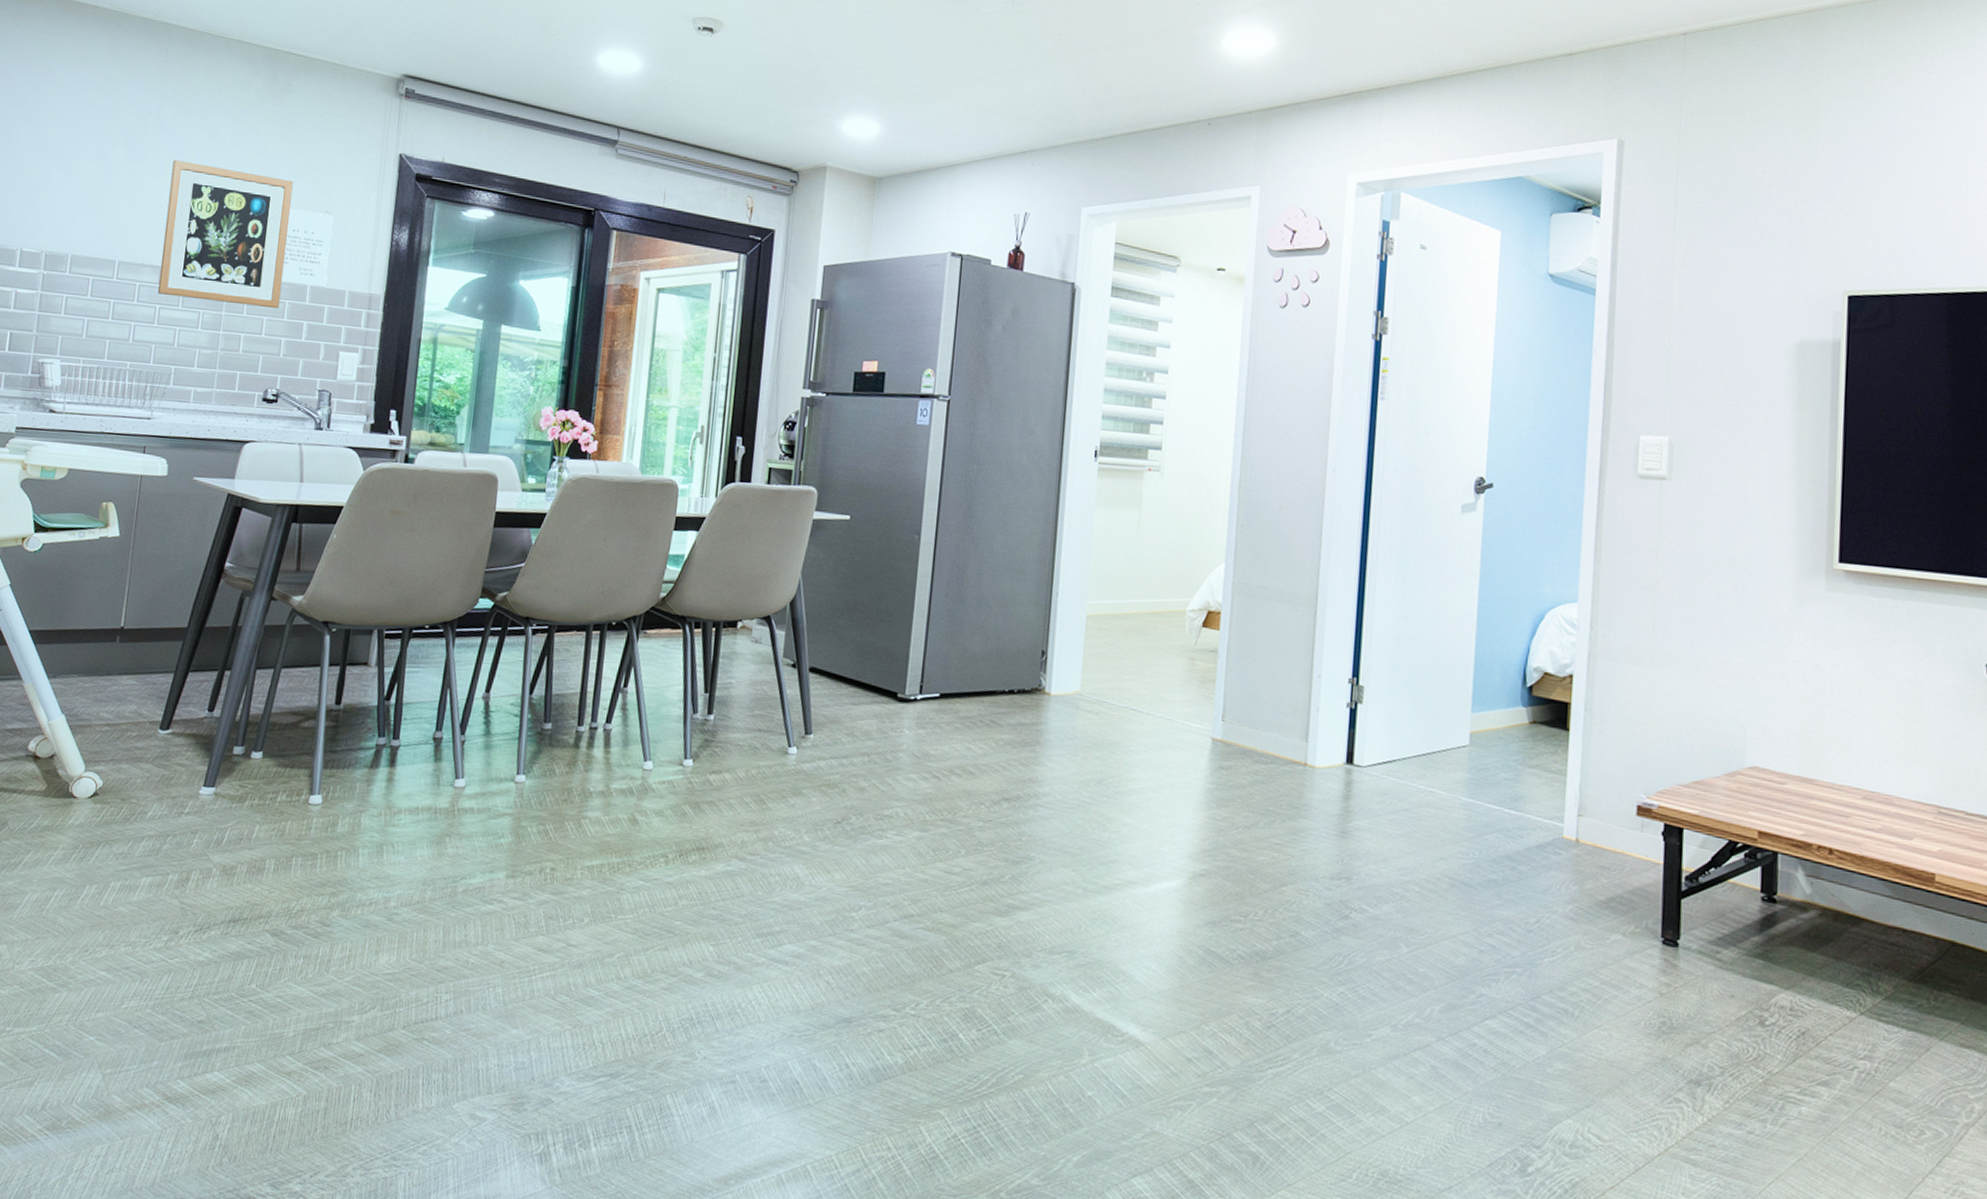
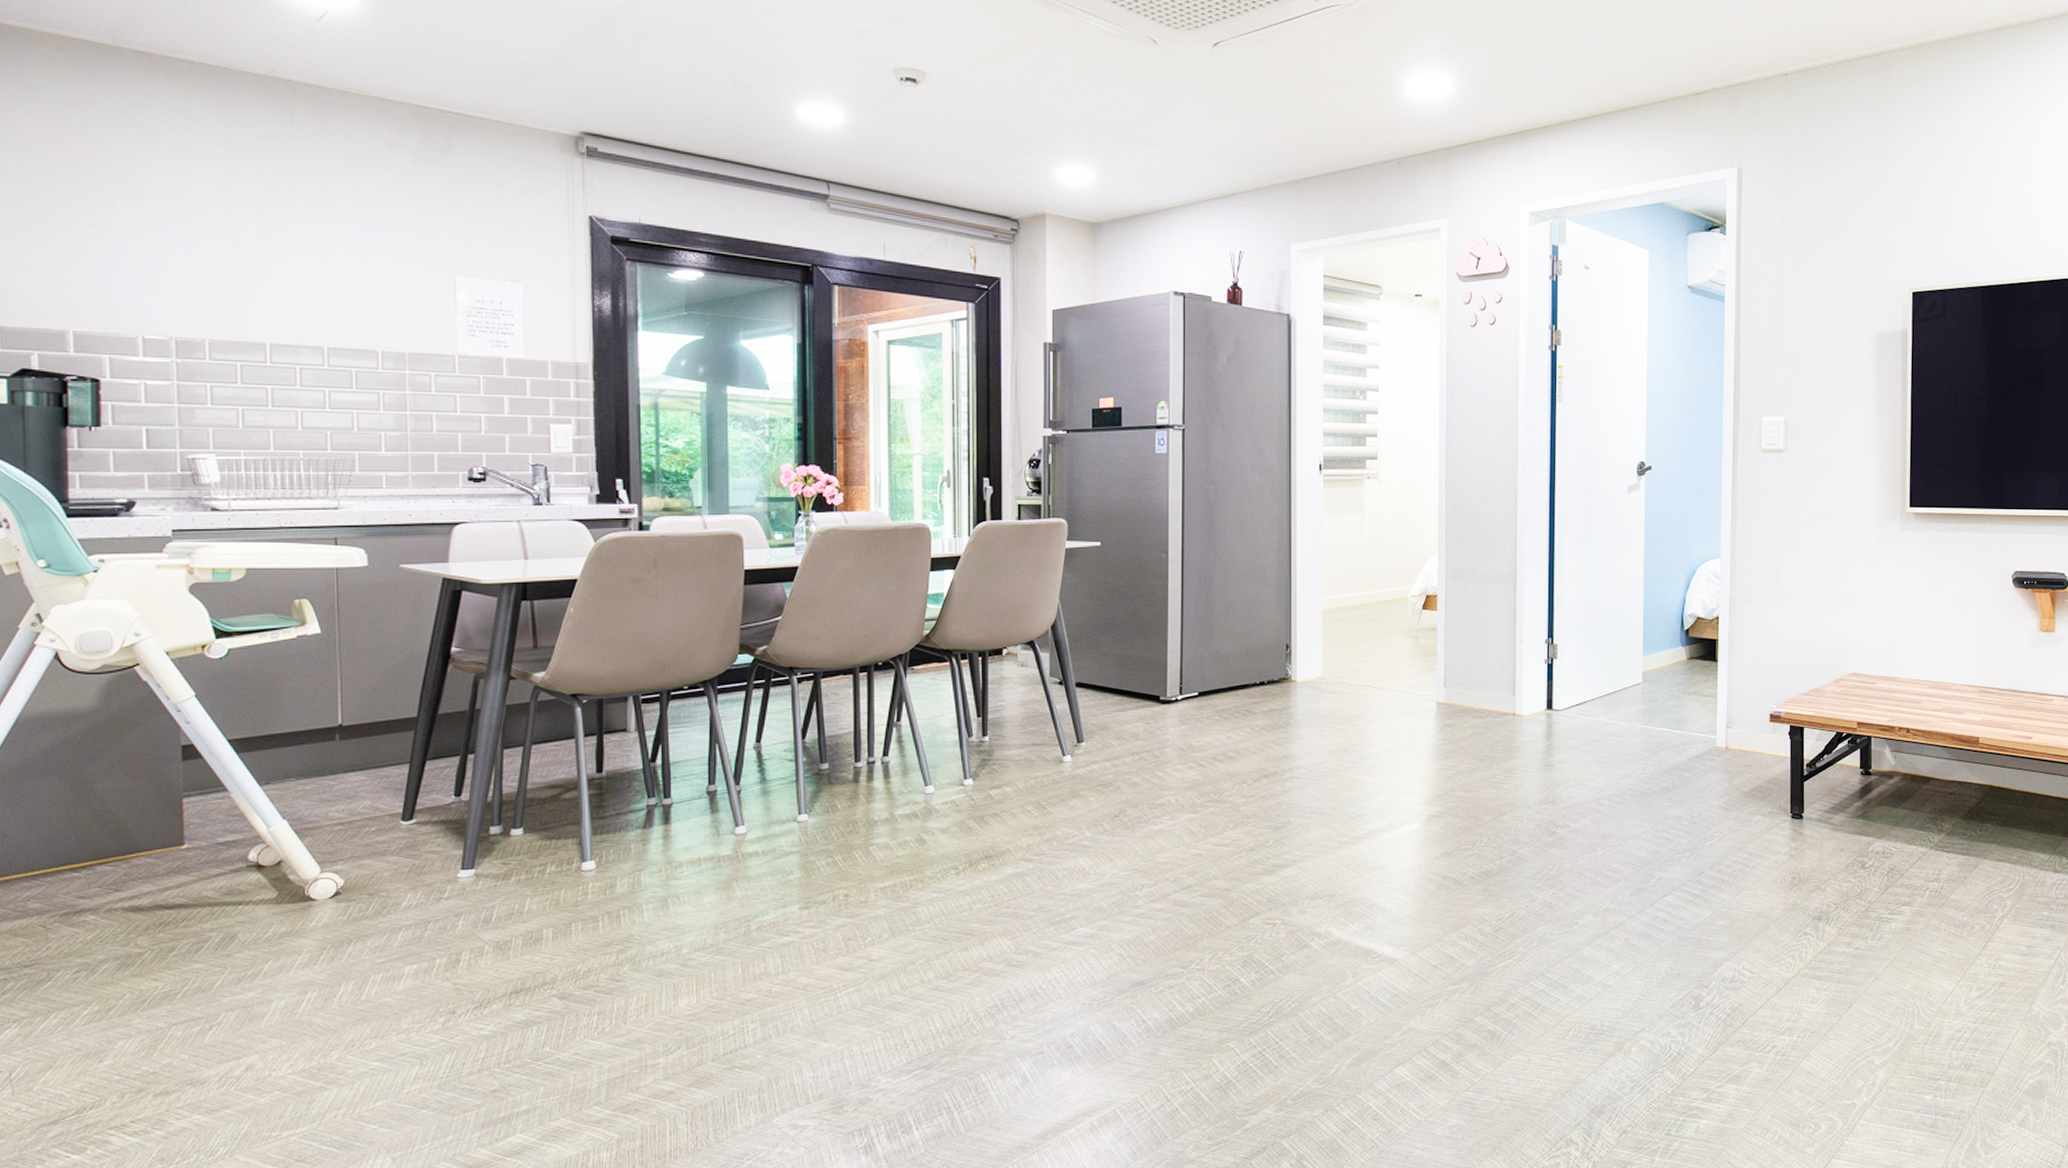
wall art: present [158,160,293,309] -> none [320,231,473,385]

